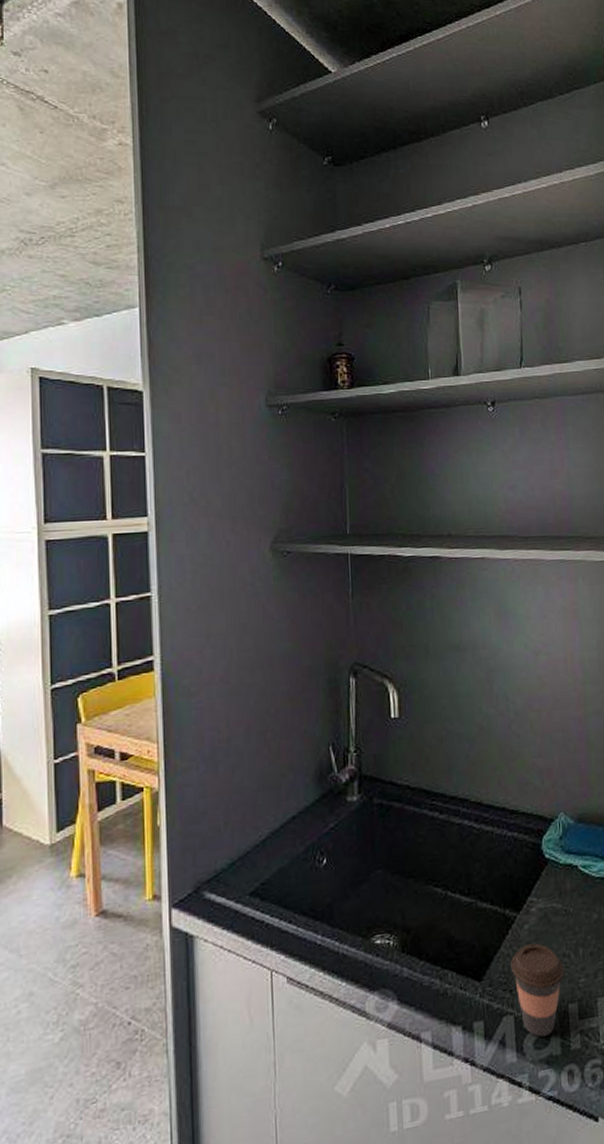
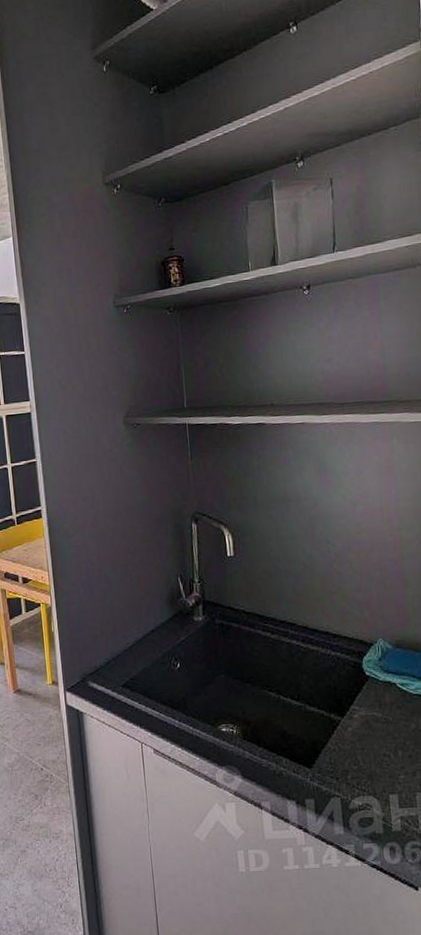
coffee cup: present [511,943,565,1037] -> none [337,743,386,818]

